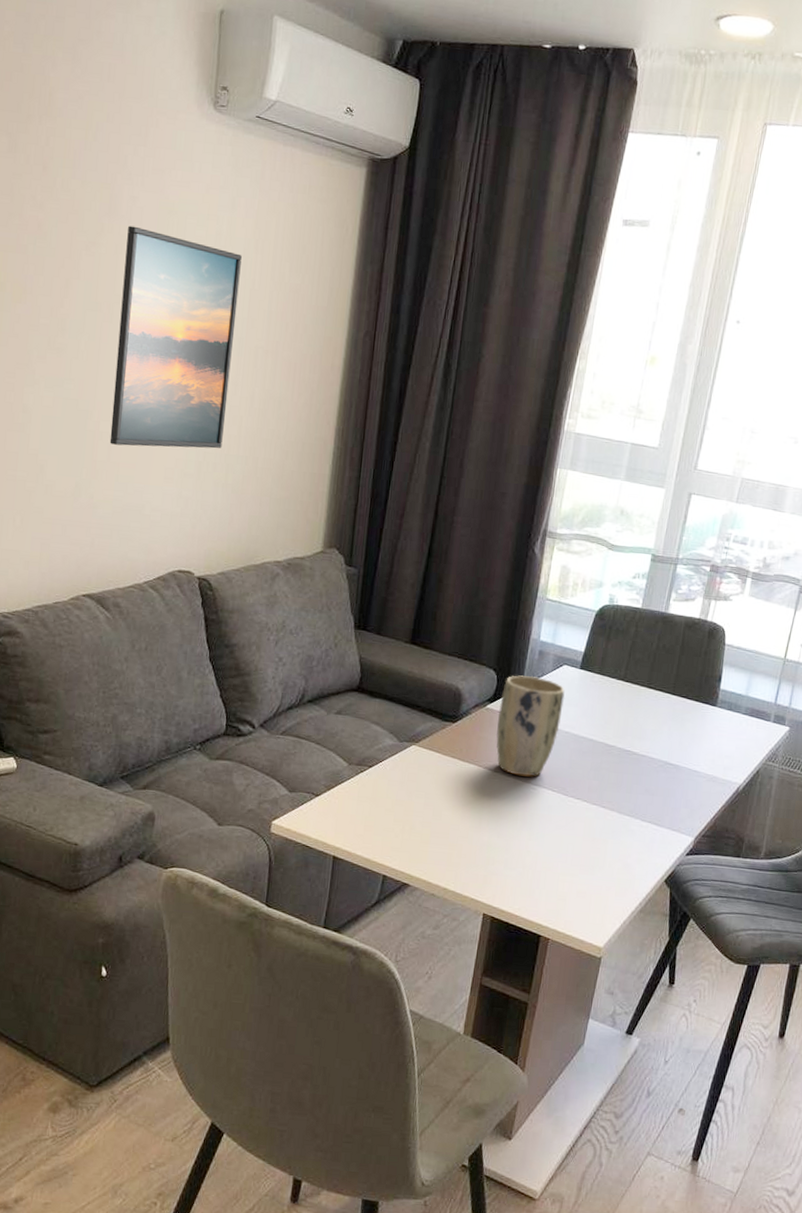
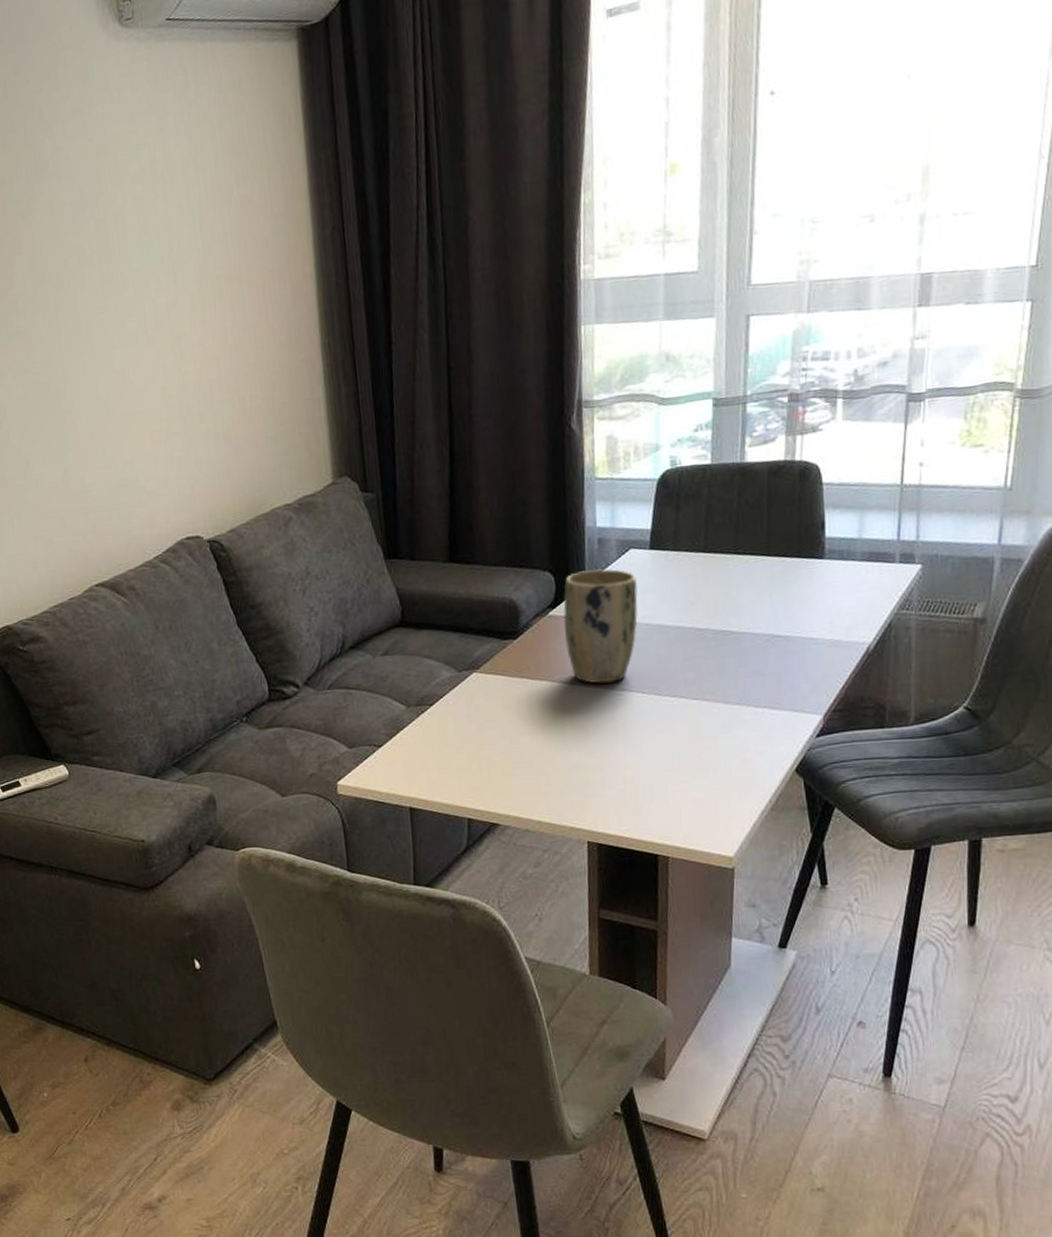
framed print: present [109,225,242,449] -> none [59,178,204,421]

